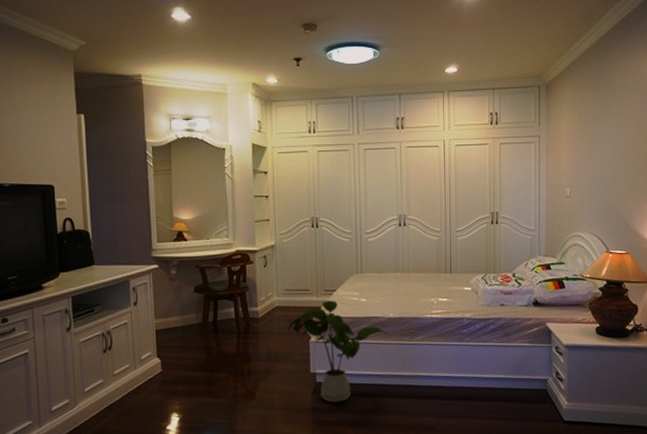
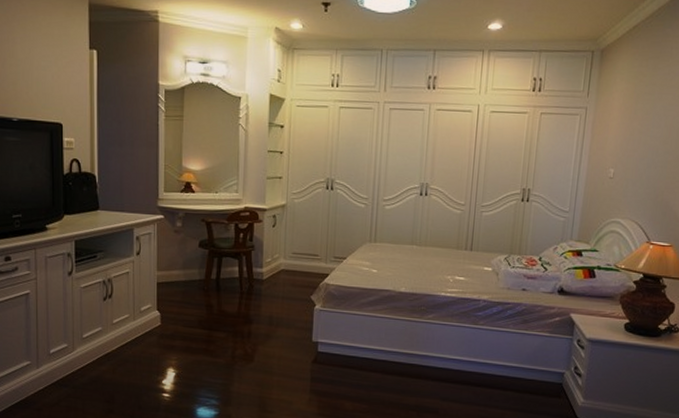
house plant: present [288,300,388,403] -> none [292,268,398,374]

